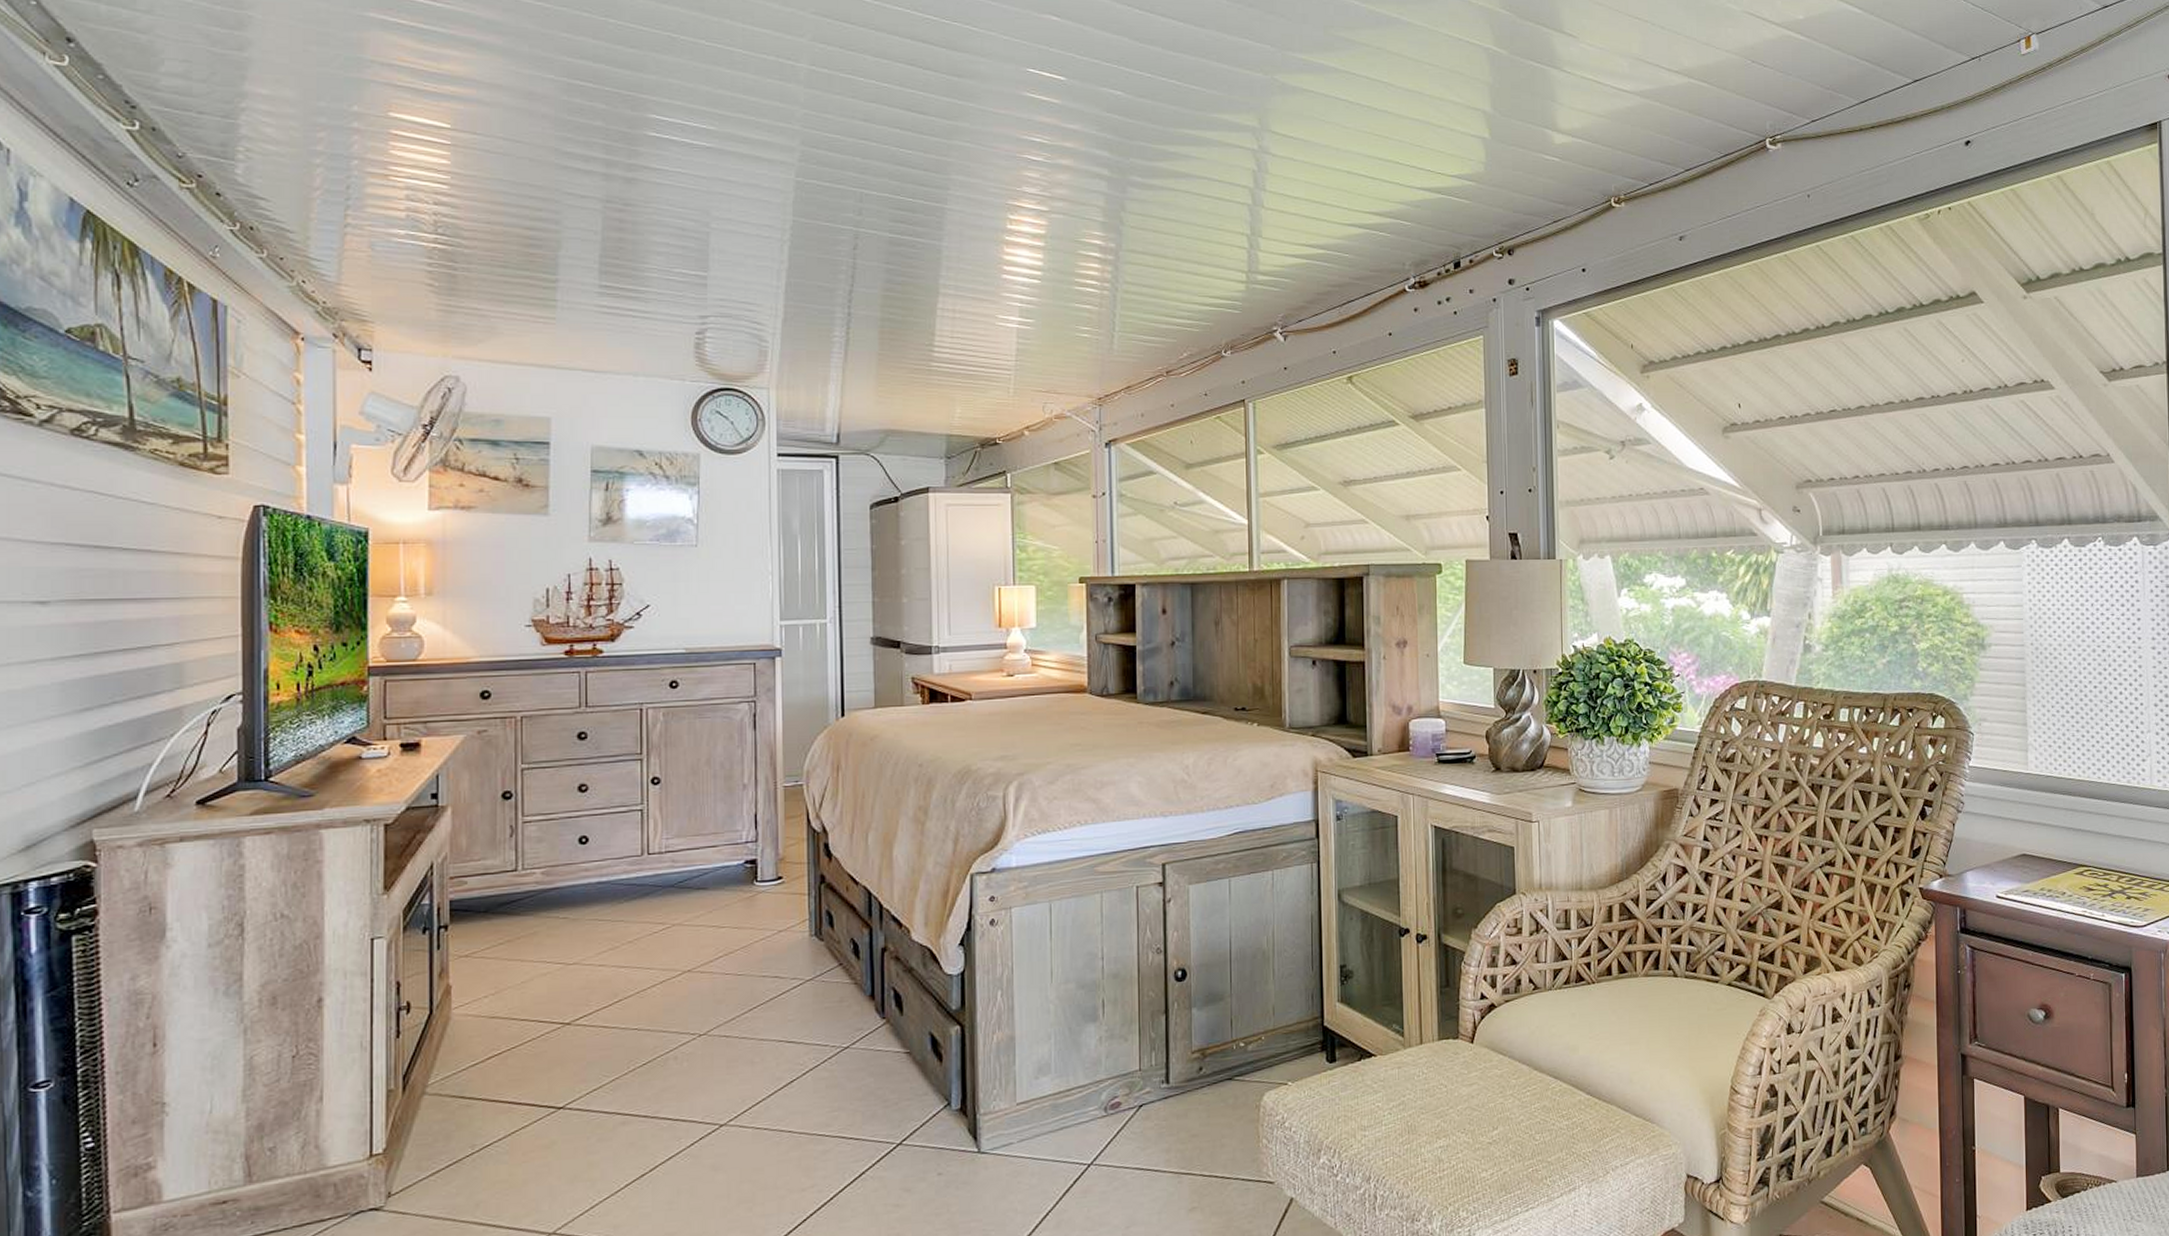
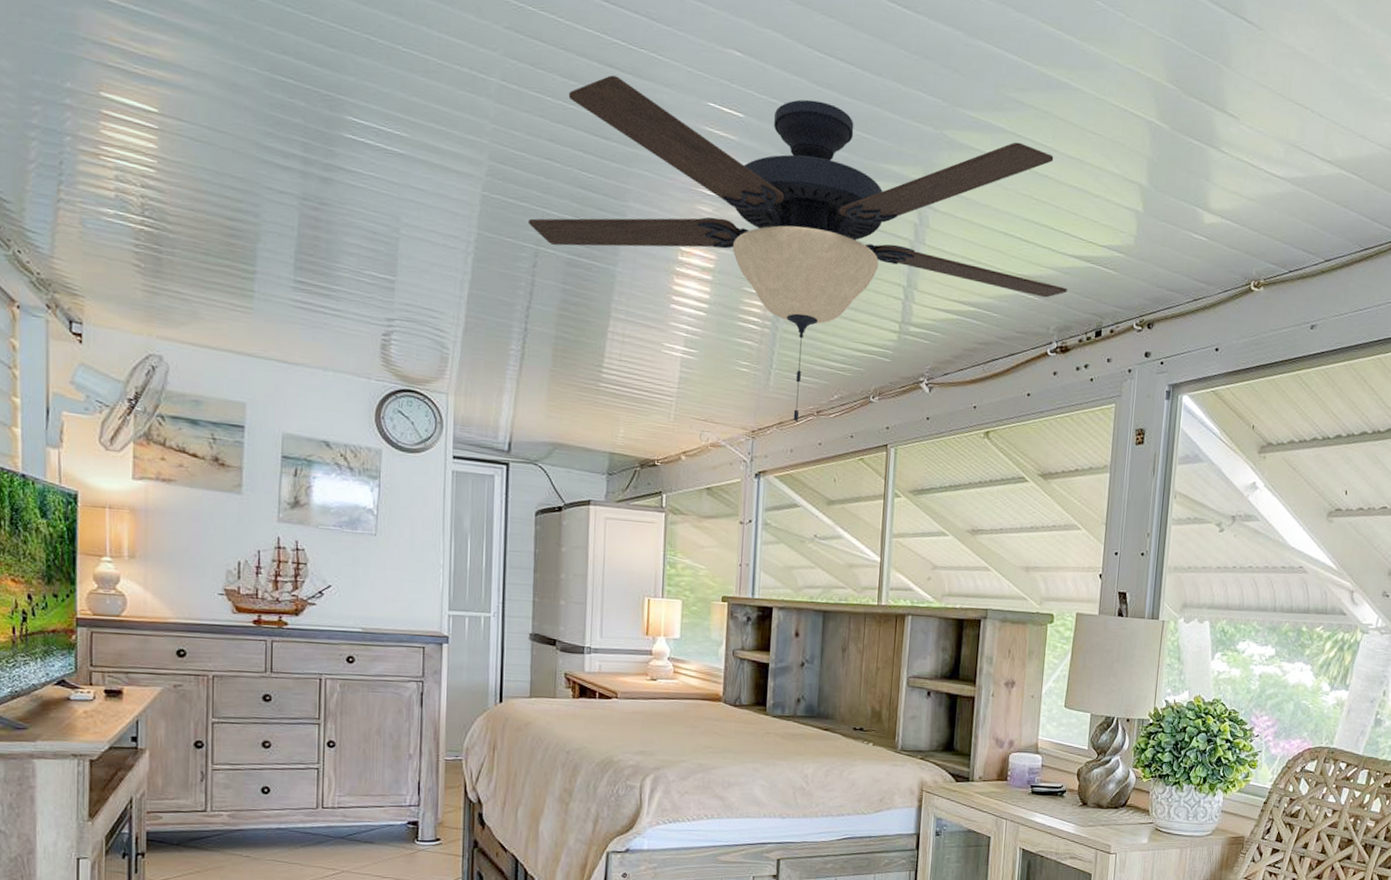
ceiling fan: none [845,50,1420,384] -> present [528,75,1067,421]

